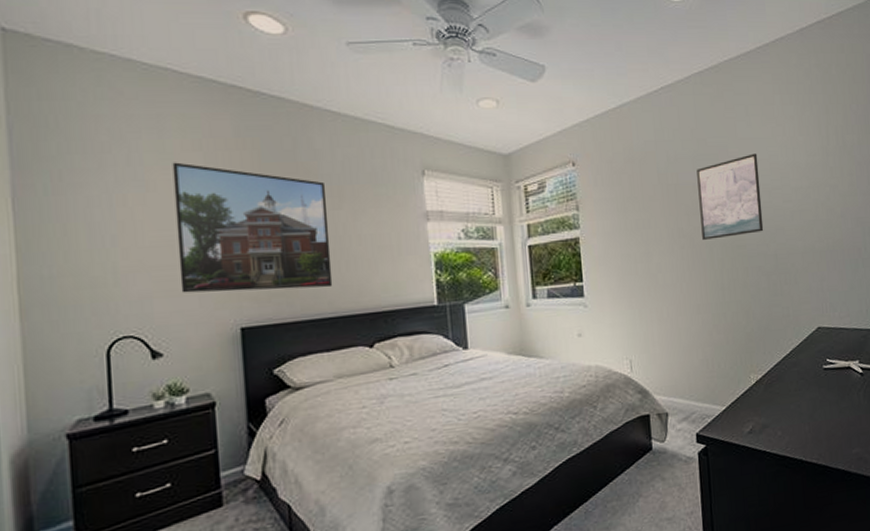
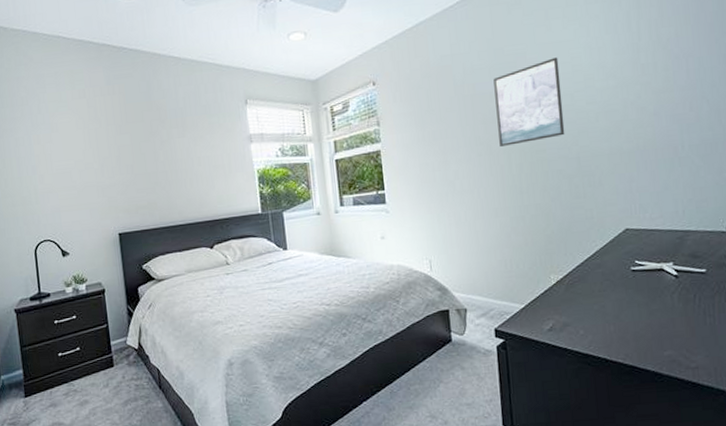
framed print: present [172,162,333,293] -> none [67,108,182,208]

